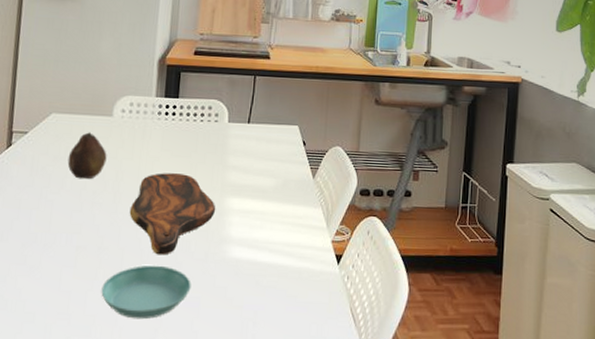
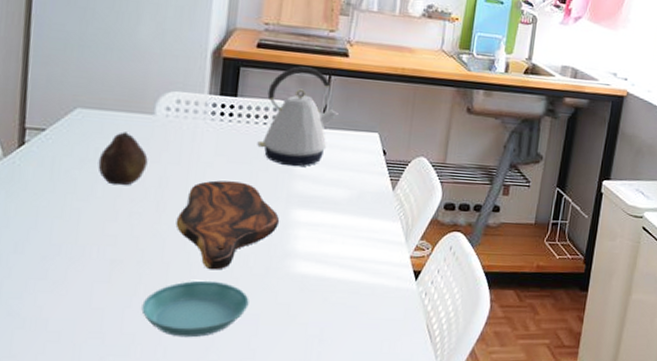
kettle: none [196,69,263,159] -> present [257,66,338,167]

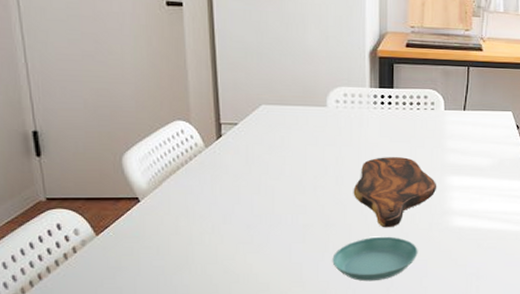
fruit: present [98,132,148,186] -> none [284,122,325,166]
kettle: present [257,66,338,167] -> none [413,61,478,143]

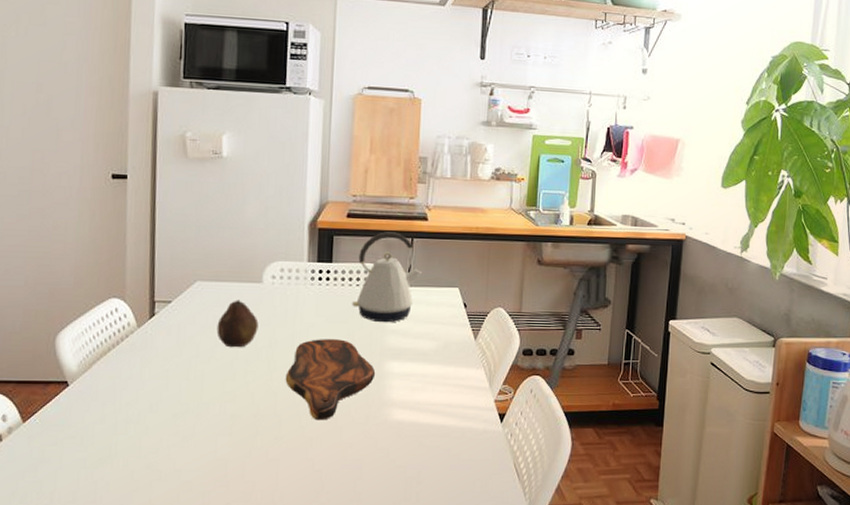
fruit: none [284,122,325,166] -> present [216,300,259,348]
saucer: present [332,236,418,282] -> none [259,430,353,483]
kettle: none [413,61,478,143] -> present [352,232,422,323]

